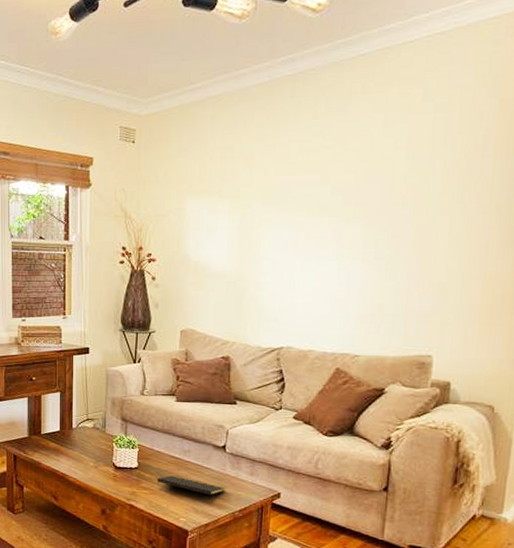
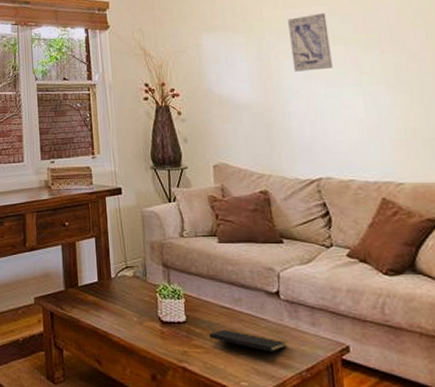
wall art: none [274,181,317,242] -> present [288,12,333,72]

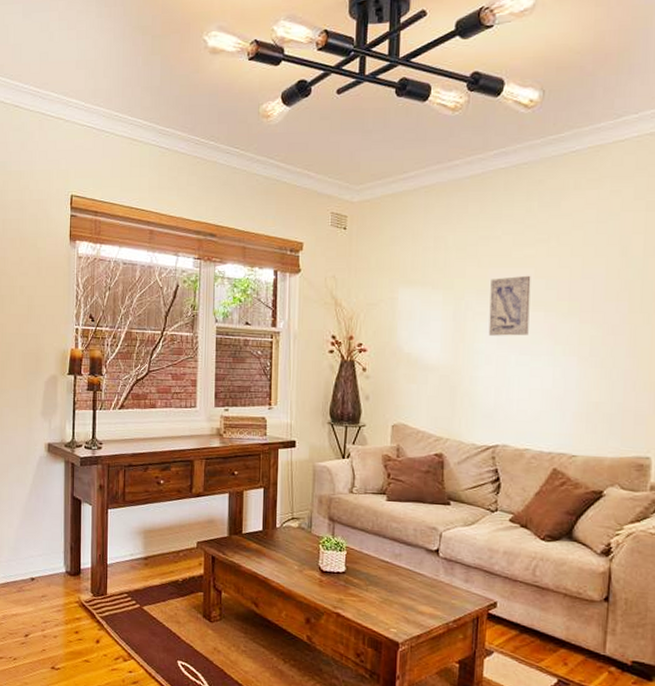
notepad: present [209,328,288,362] -> none [366,580,440,612]

